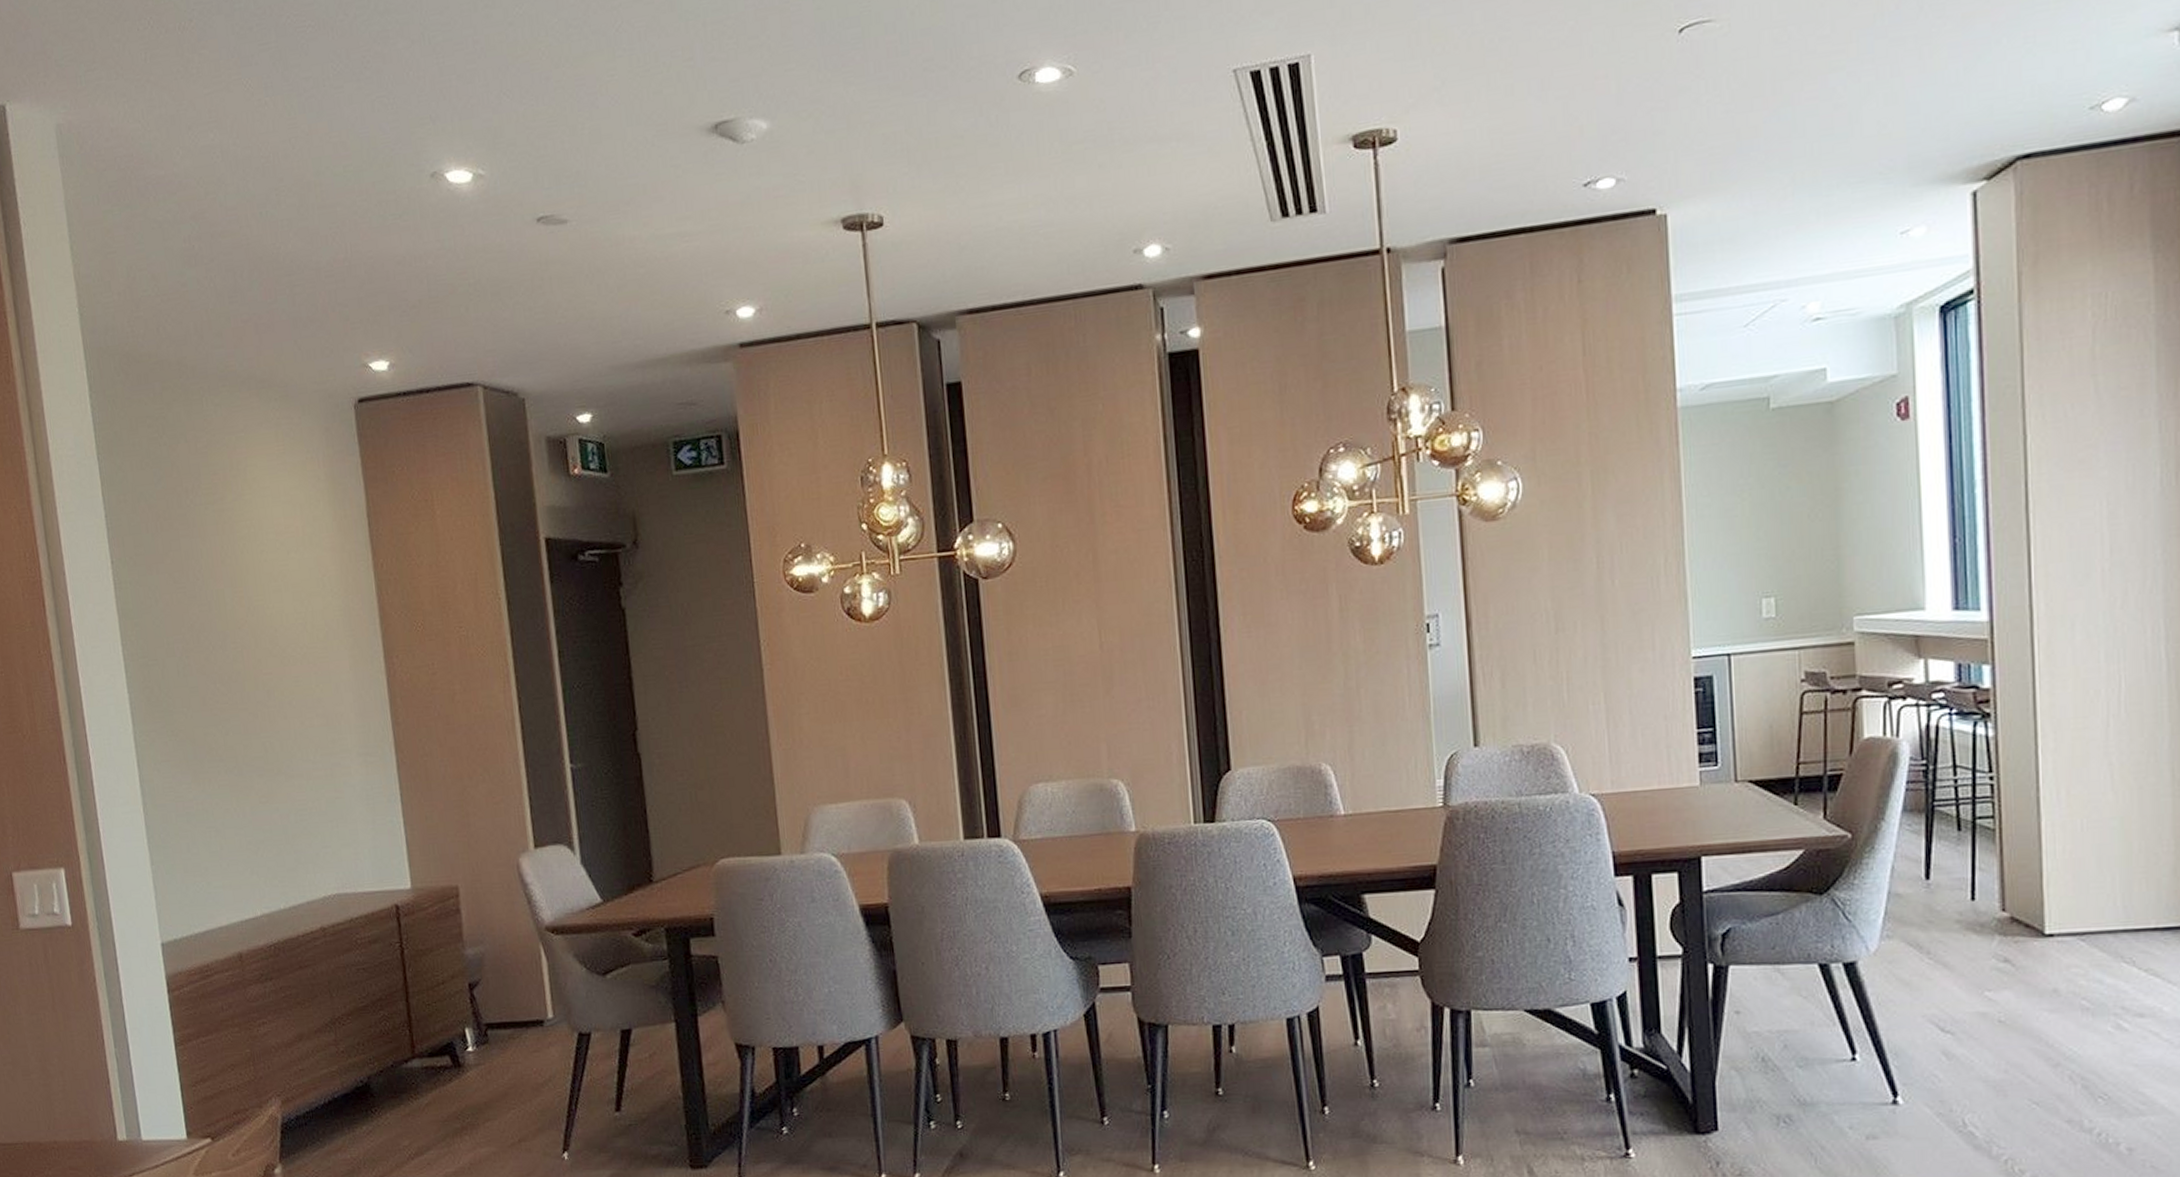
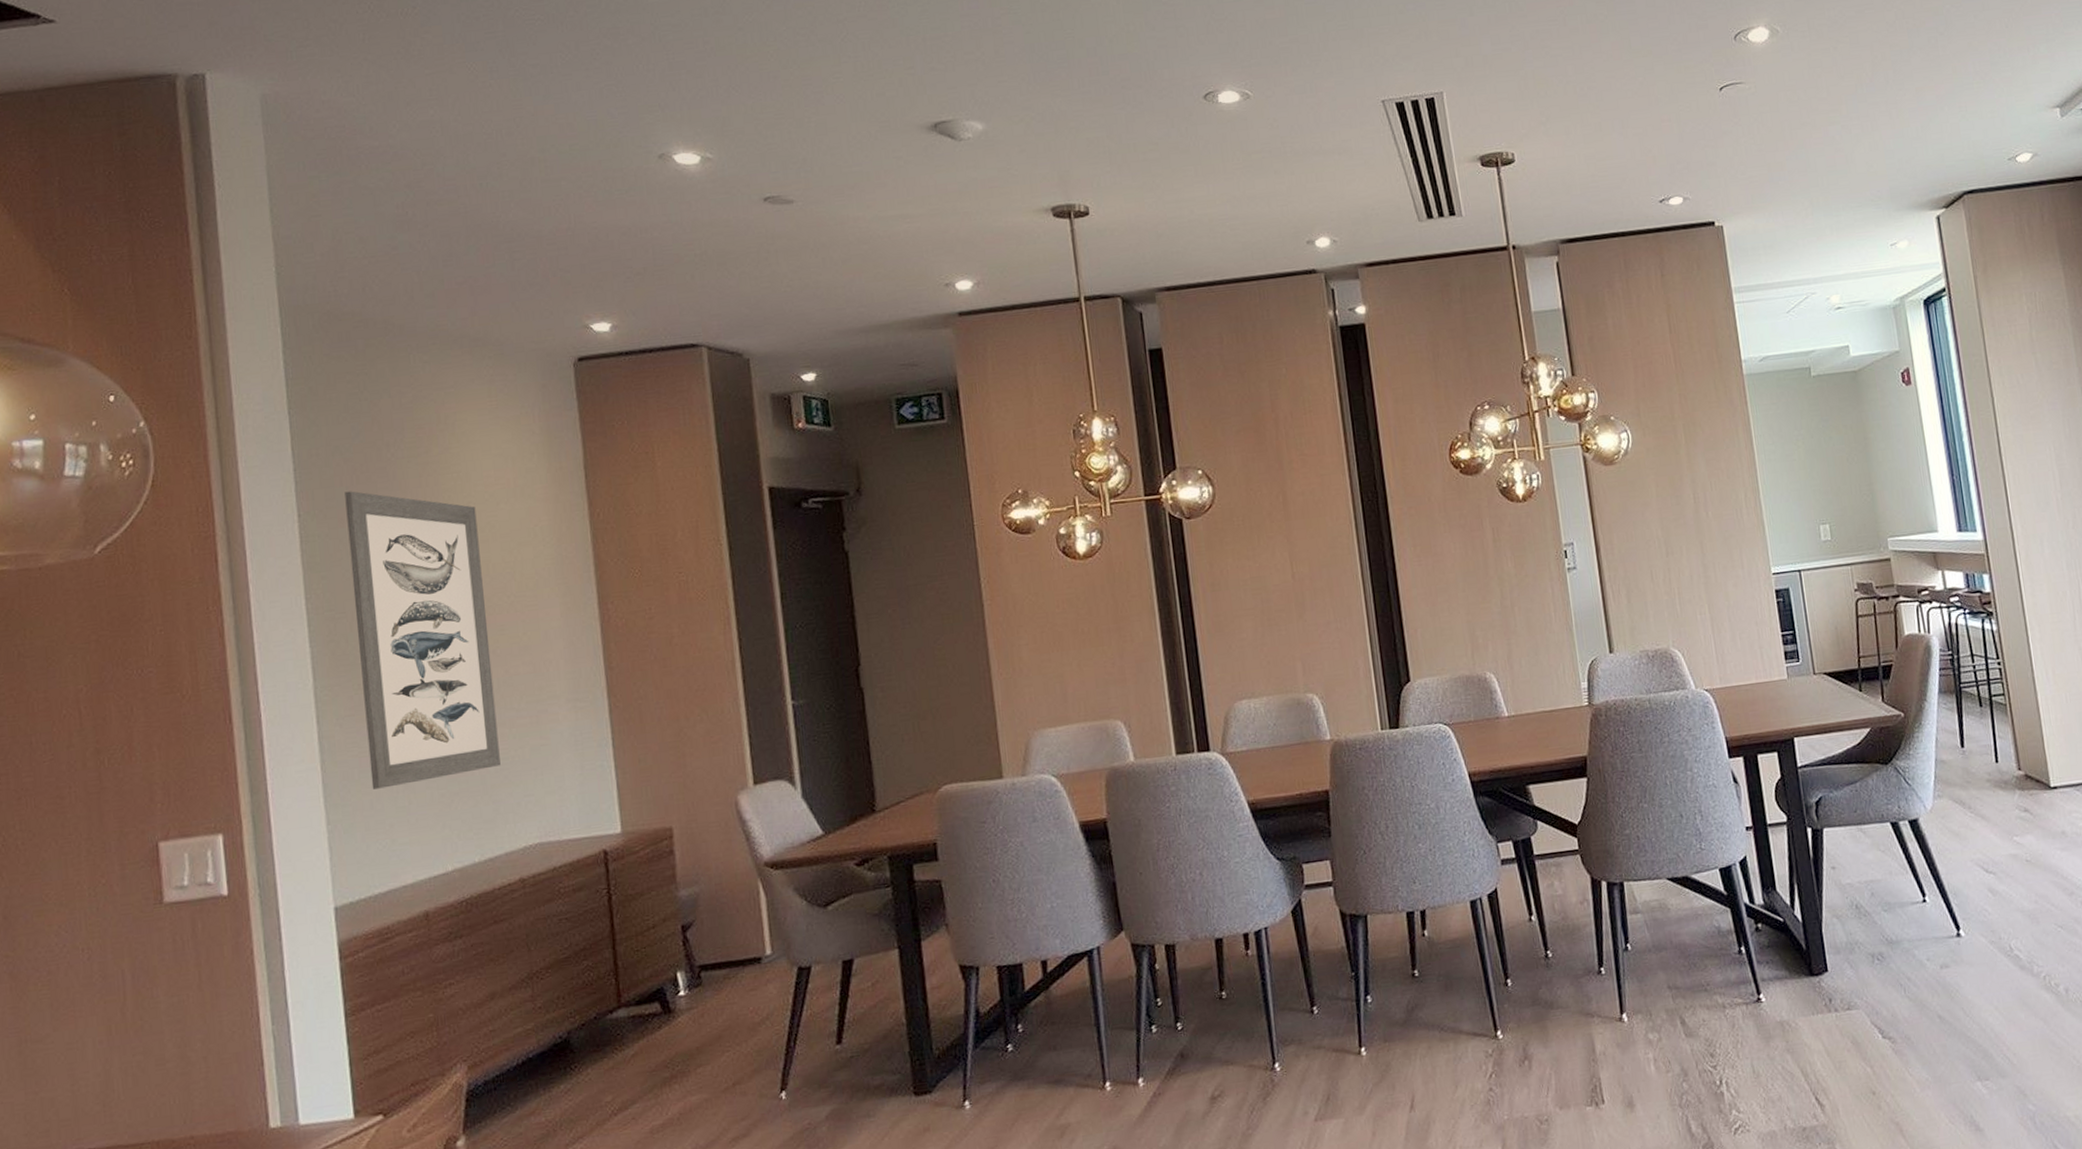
wall art: none [151,538,300,834] -> present [344,491,501,790]

